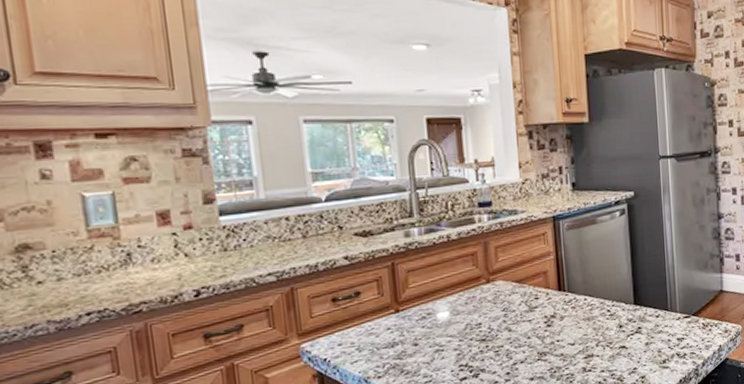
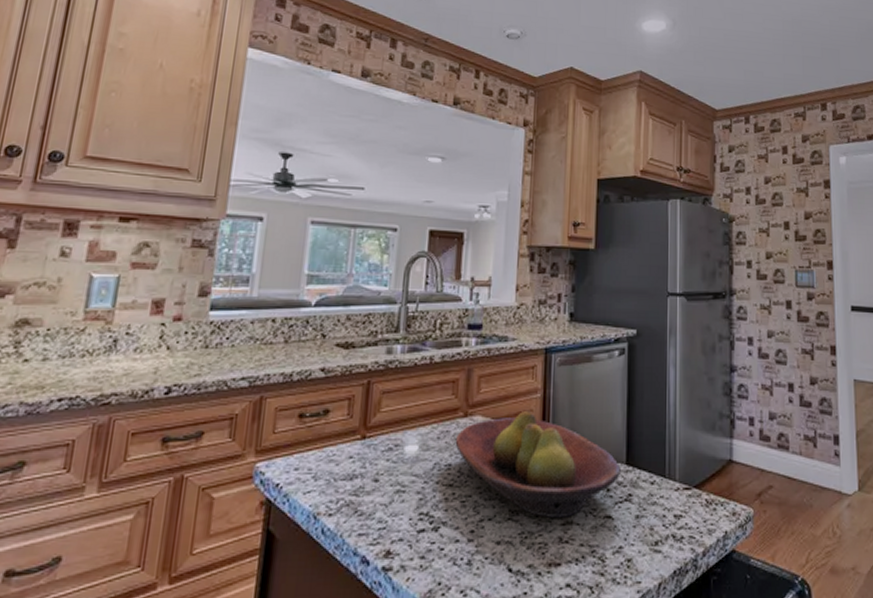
fruit bowl: none [481,270,630,355] -> present [455,410,621,518]

